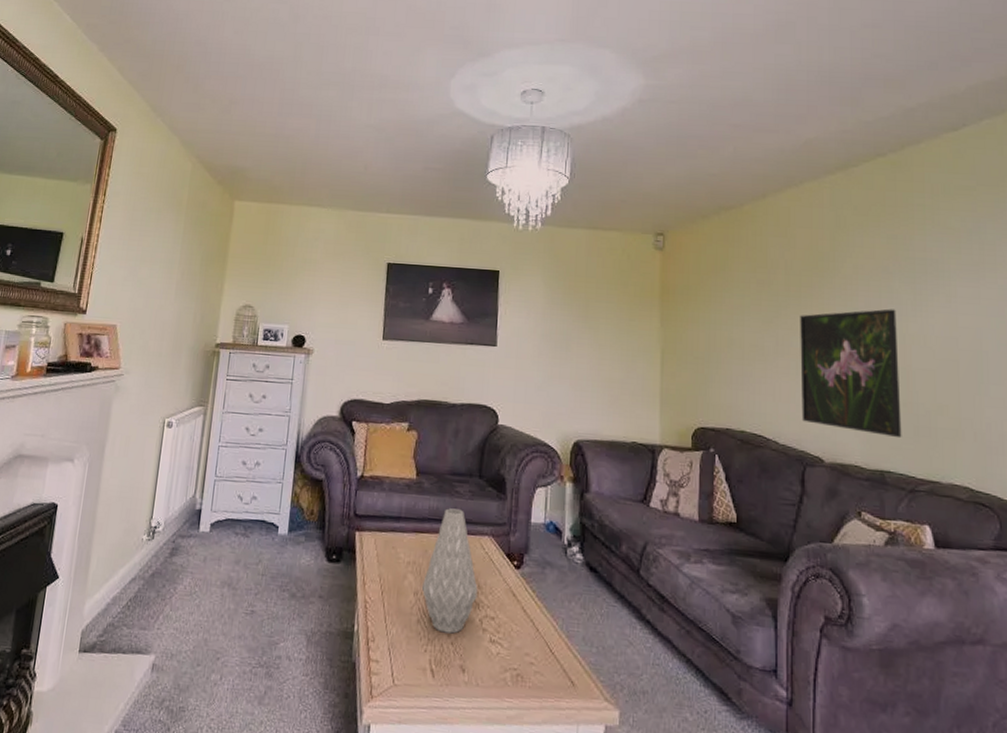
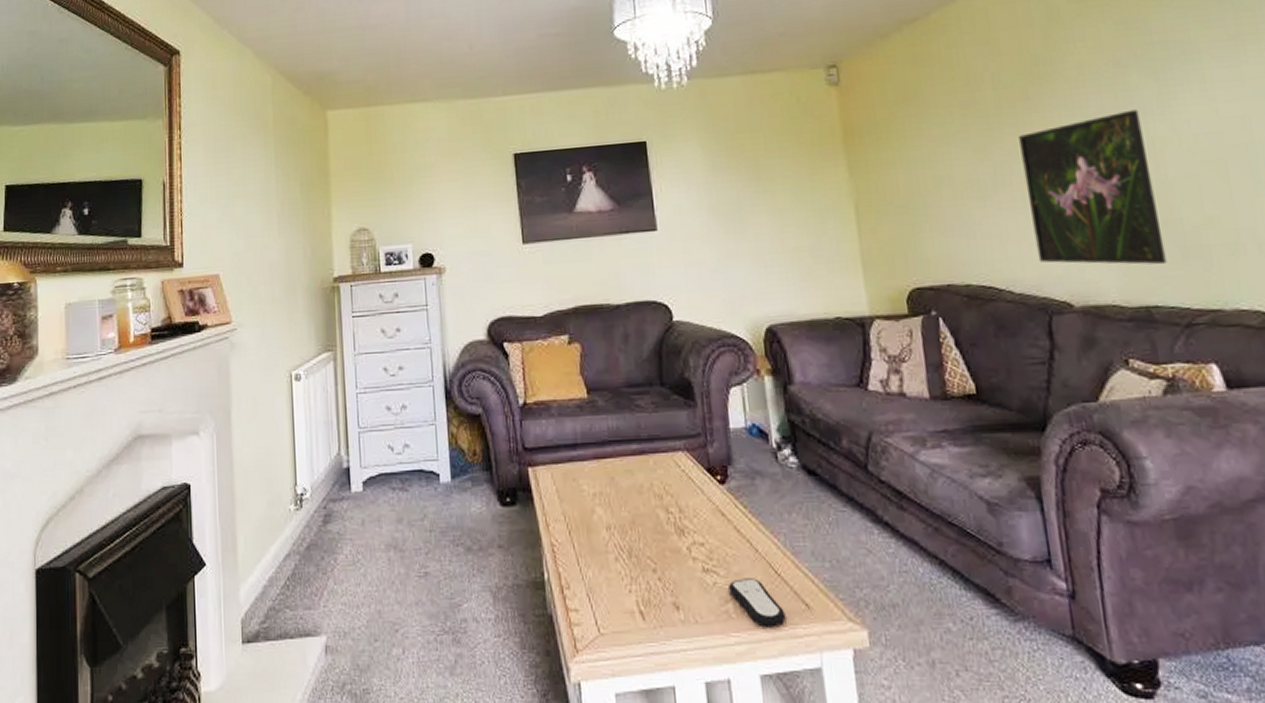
vase: present [421,508,478,634] -> none [613,425,680,568]
remote control: none [509,652,553,698] -> present [729,578,786,628]

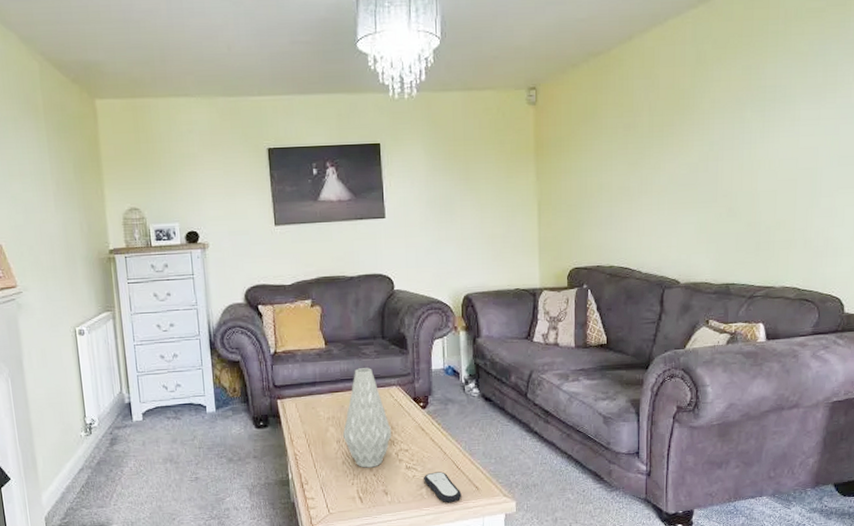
vase: none [613,425,680,568] -> present [342,368,392,468]
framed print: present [1019,109,1167,265] -> none [661,138,747,255]

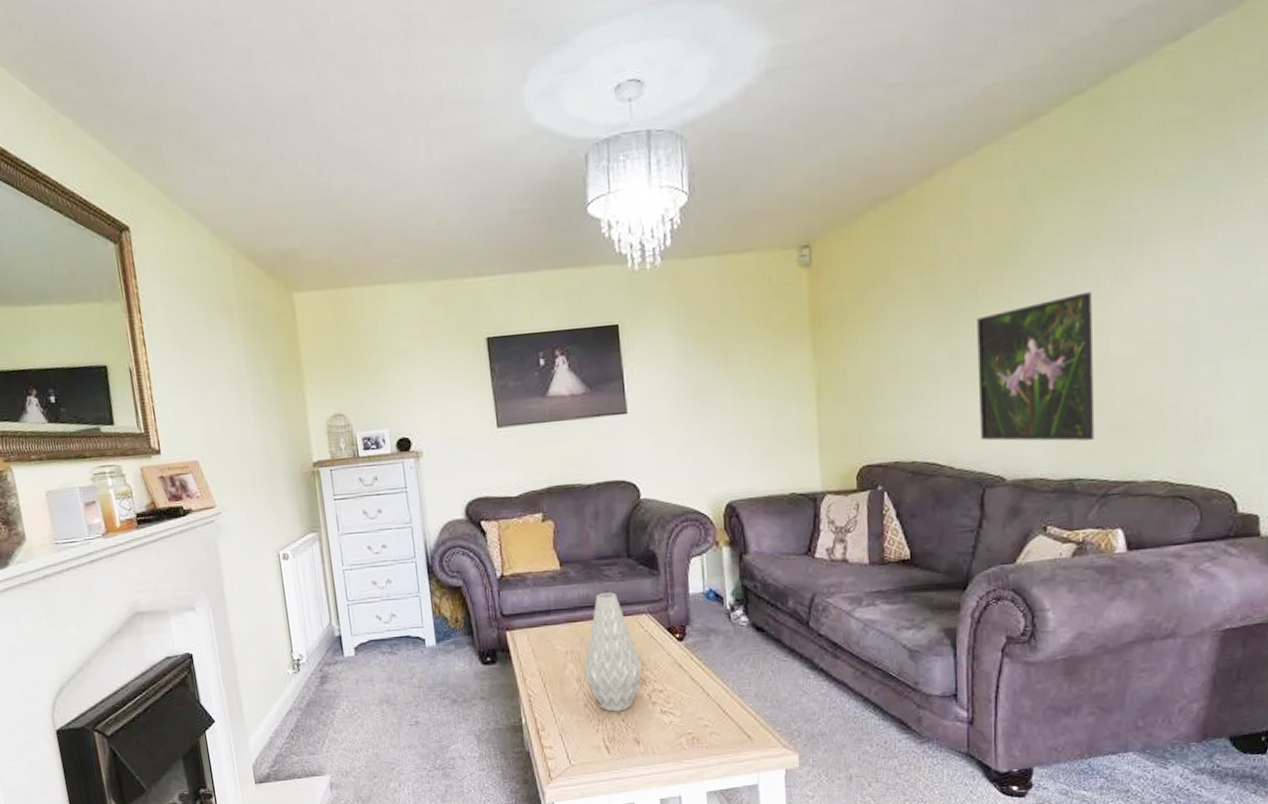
remote control: present [424,471,462,503] -> none [683,717,731,755]
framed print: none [661,138,747,255] -> present [977,291,1095,441]

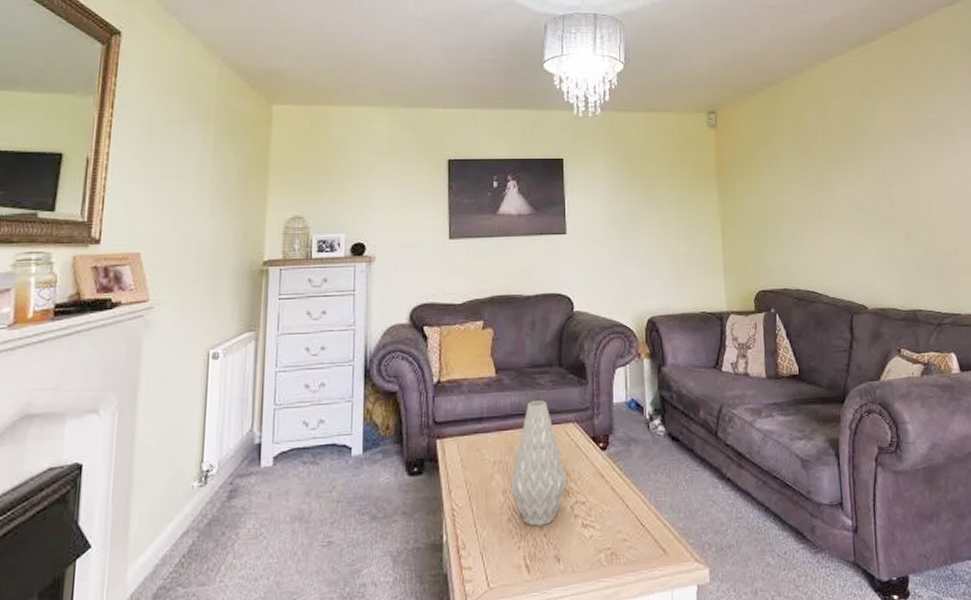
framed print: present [977,291,1095,441] -> none [838,166,928,280]

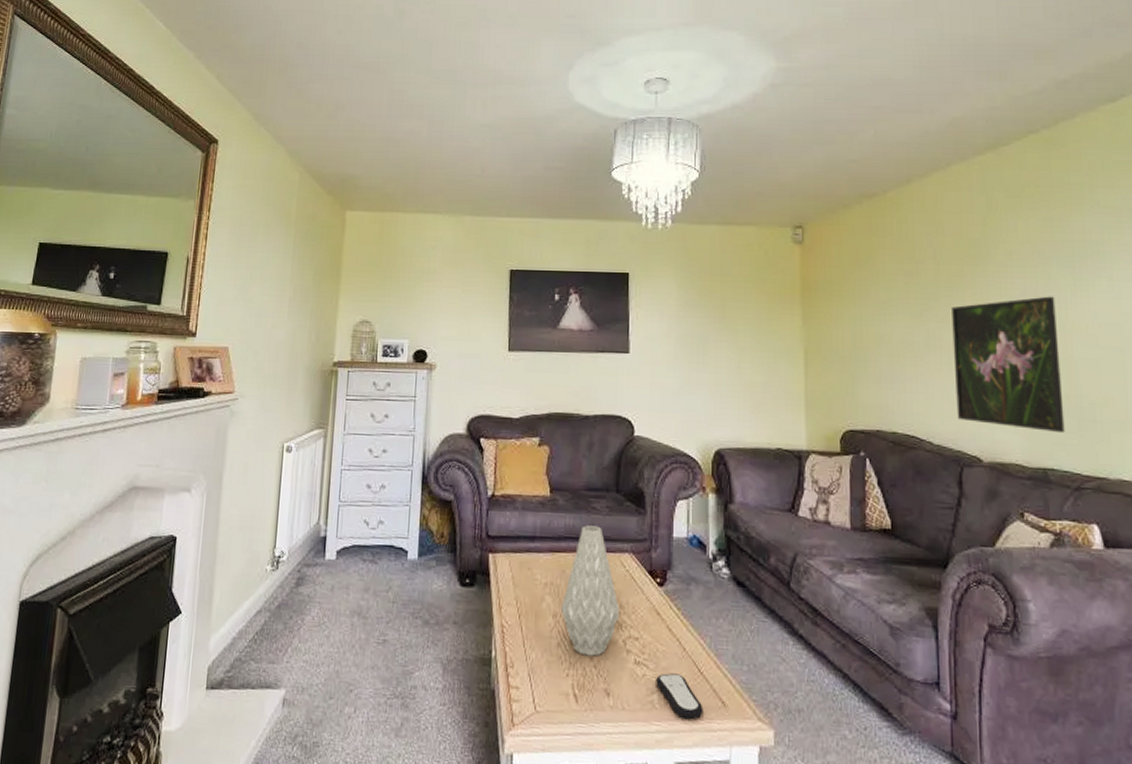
remote control: none [603,530,647,572] -> present [656,673,703,720]
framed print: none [838,166,928,280] -> present [952,296,1065,434]

